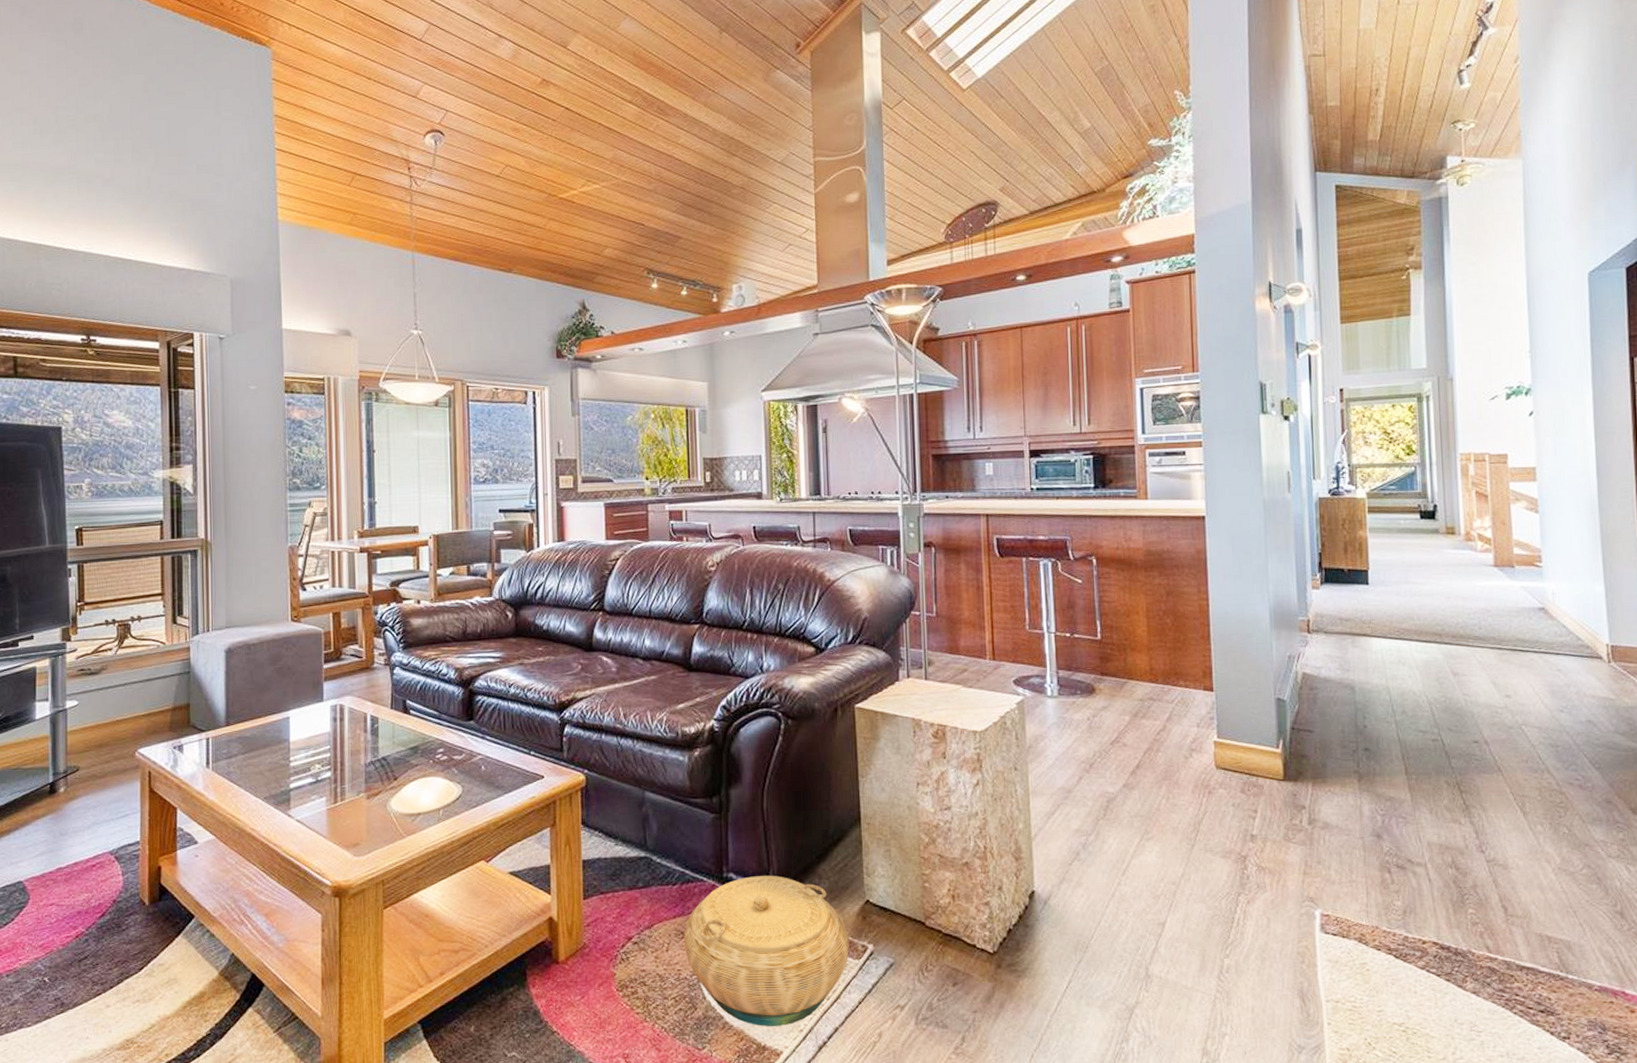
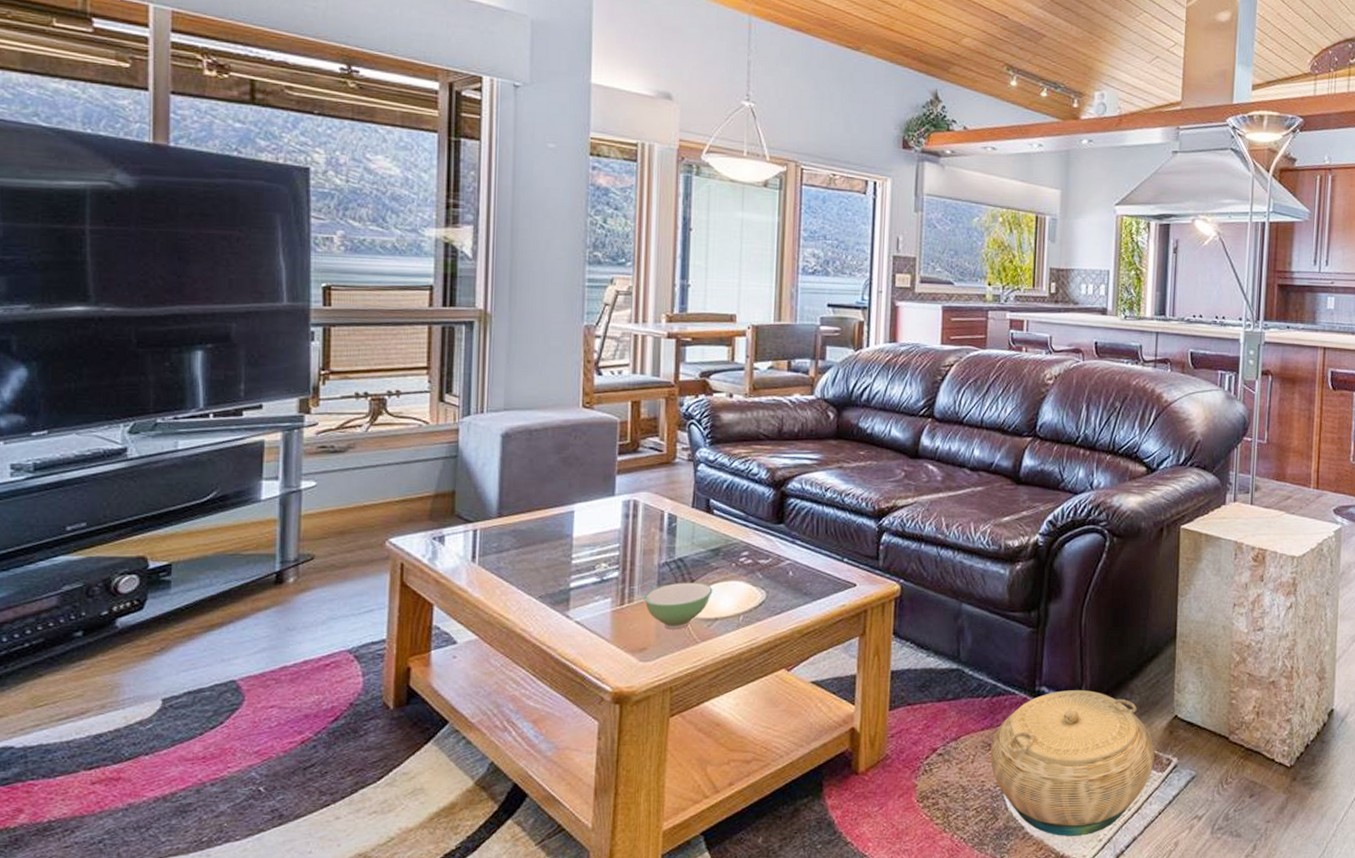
bowl: none [354,779,414,825] -> present [644,582,713,630]

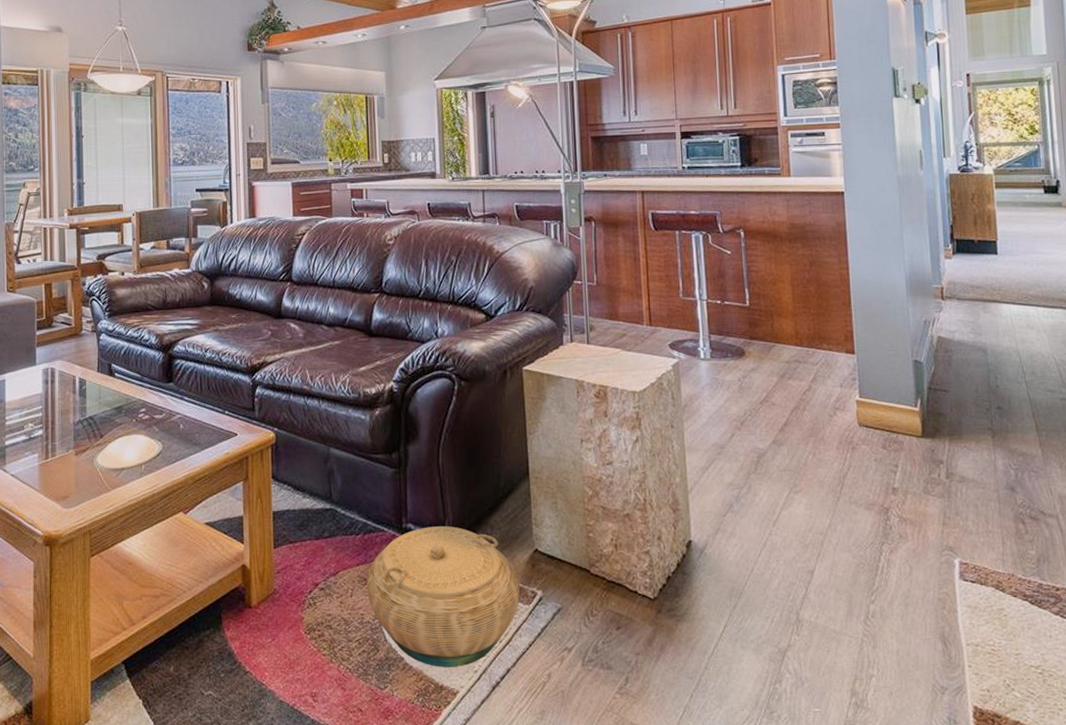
bowl: present [644,582,713,630] -> none [64,437,119,480]

